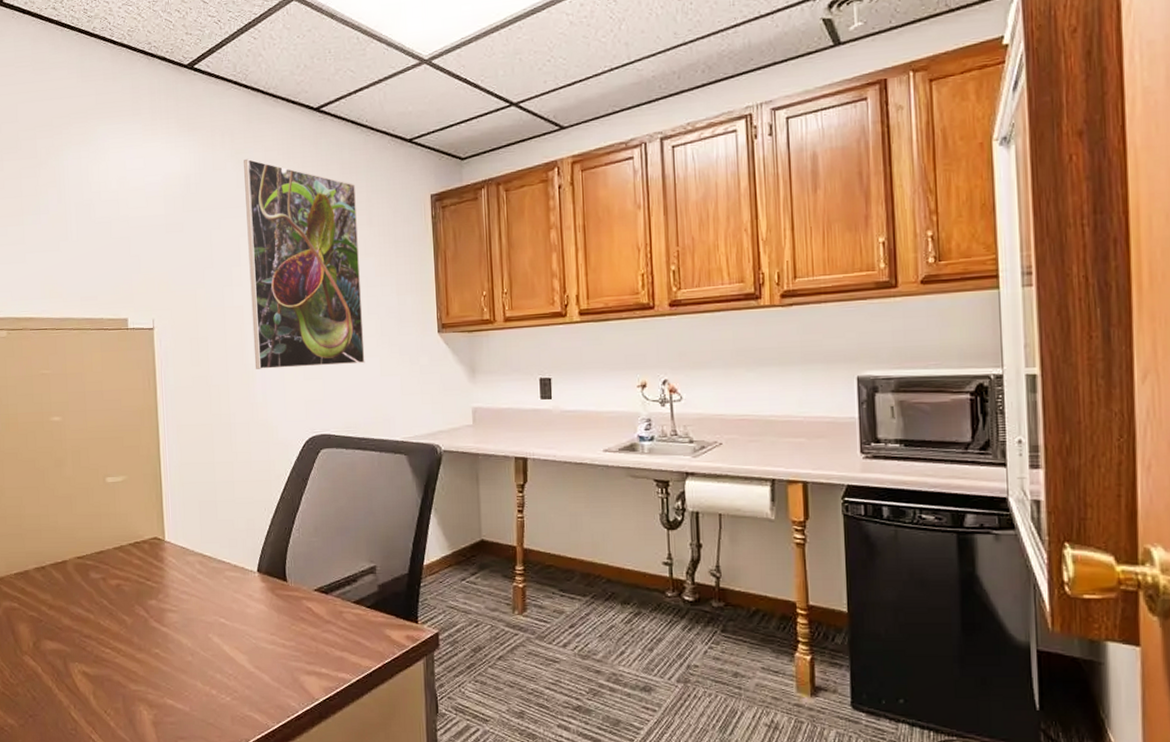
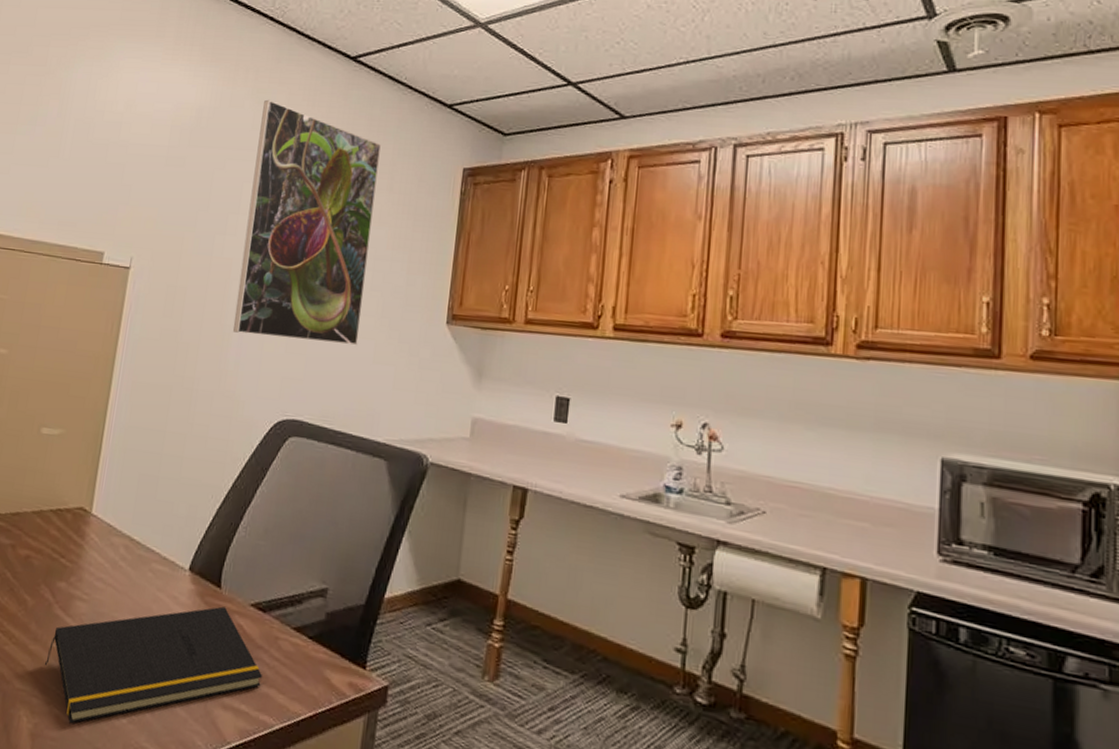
notepad: none [152,596,335,709] -> present [45,606,263,724]

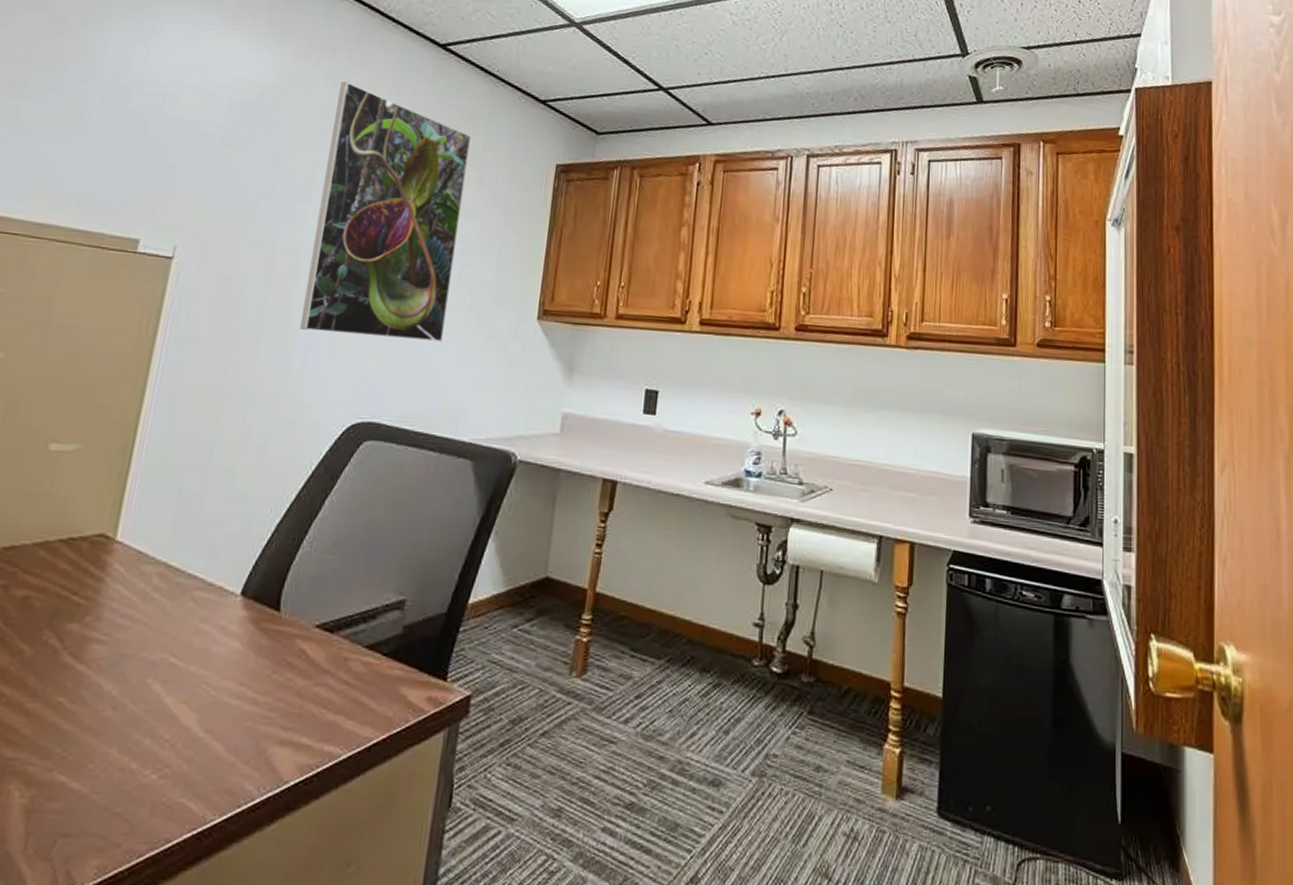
notepad: present [45,606,263,724] -> none [47,631,329,790]

